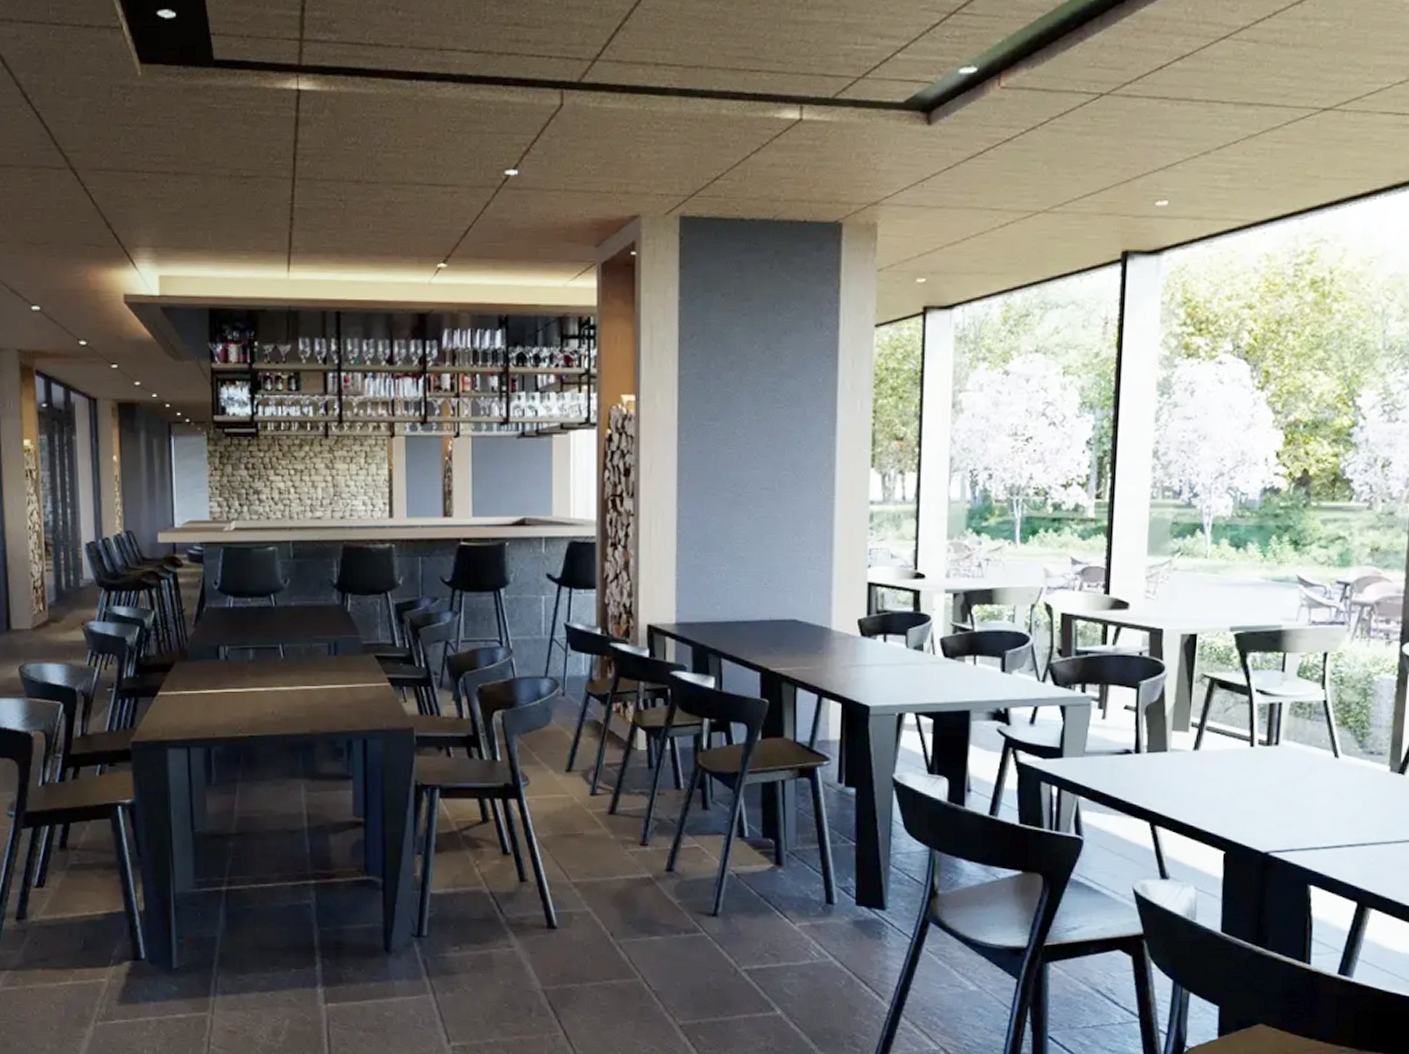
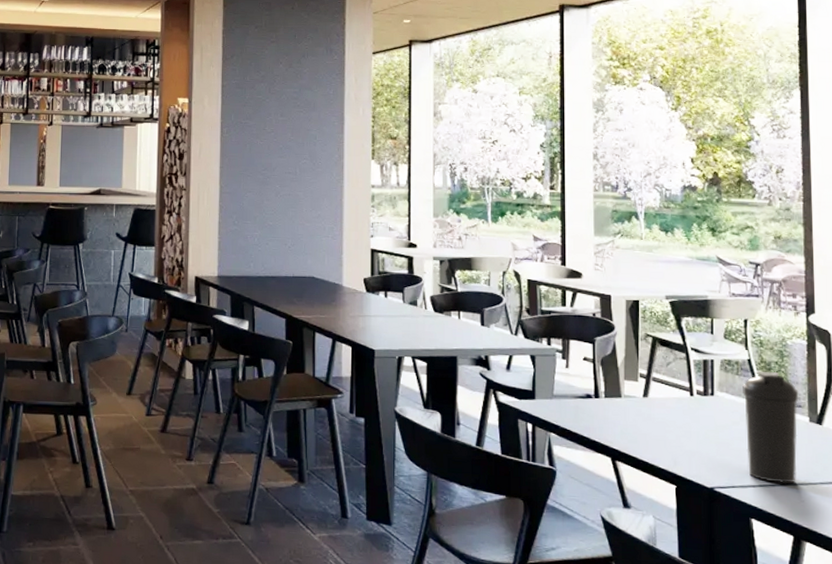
water bottle: none [1311,713,1381,845] -> present [743,370,799,484]

